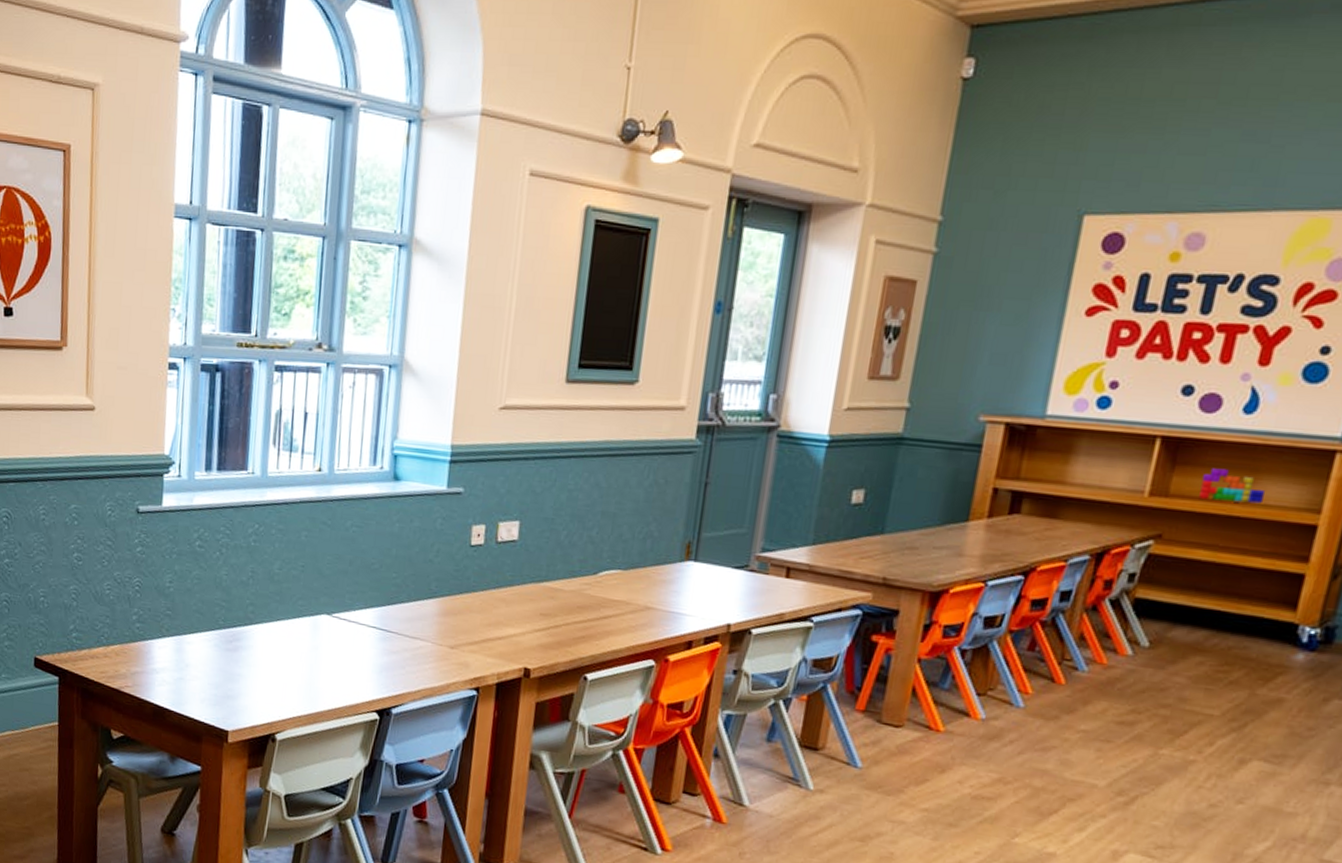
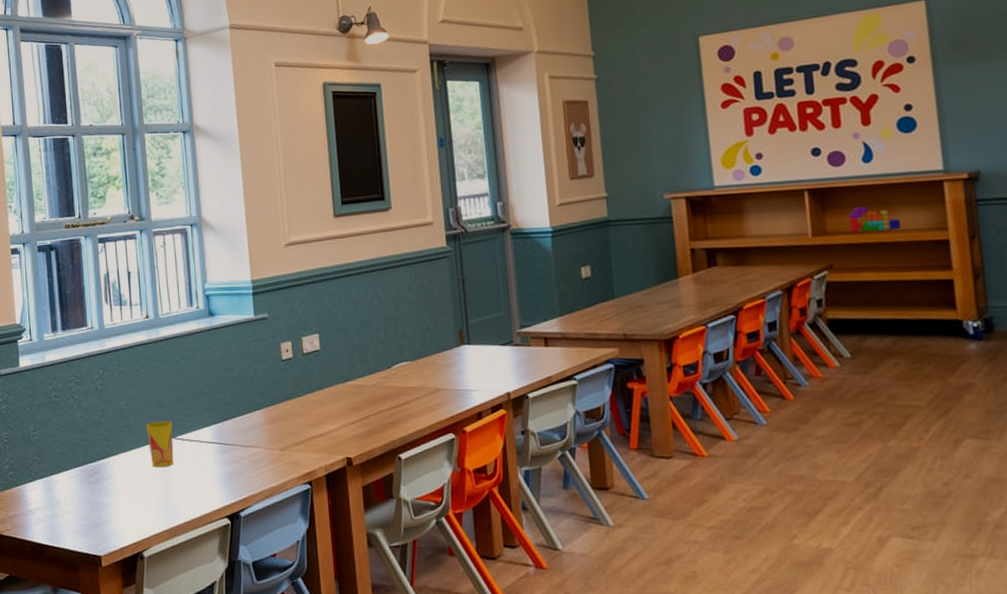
cup: none [299,592,330,646] -> present [146,420,174,468]

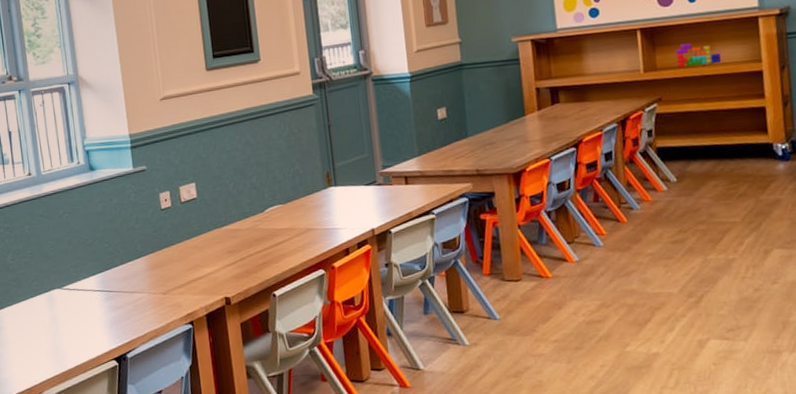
cup: present [146,420,174,468] -> none [33,272,62,317]

